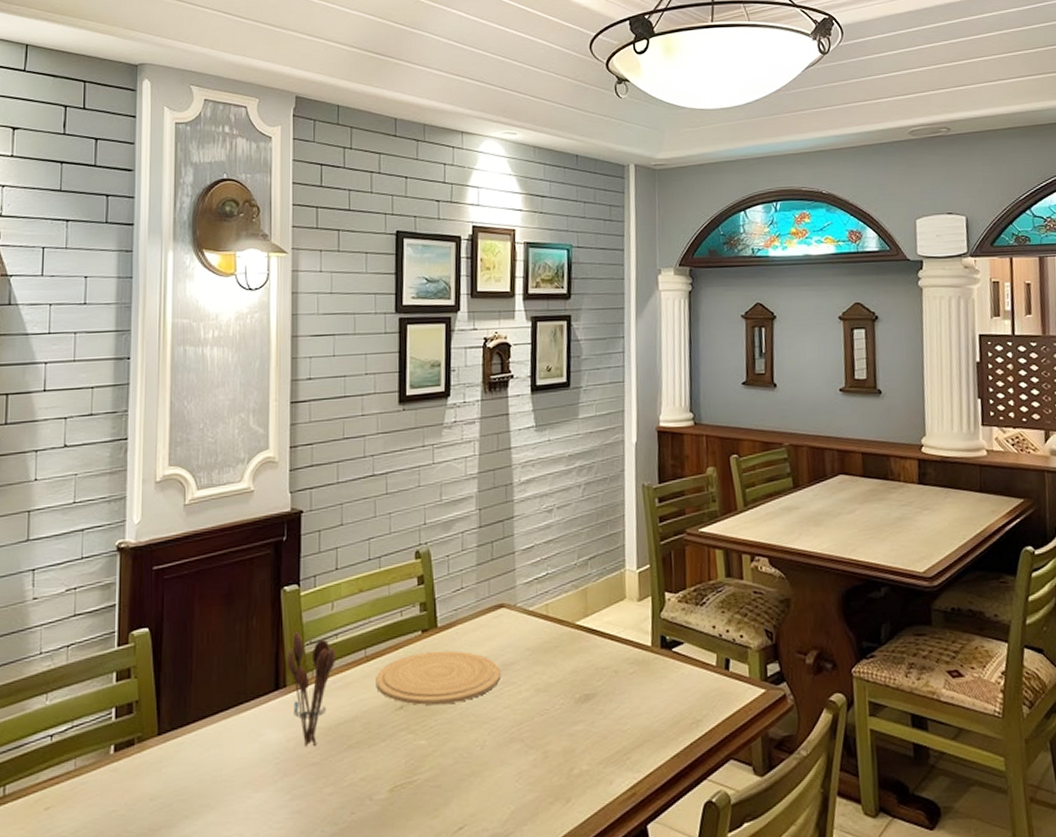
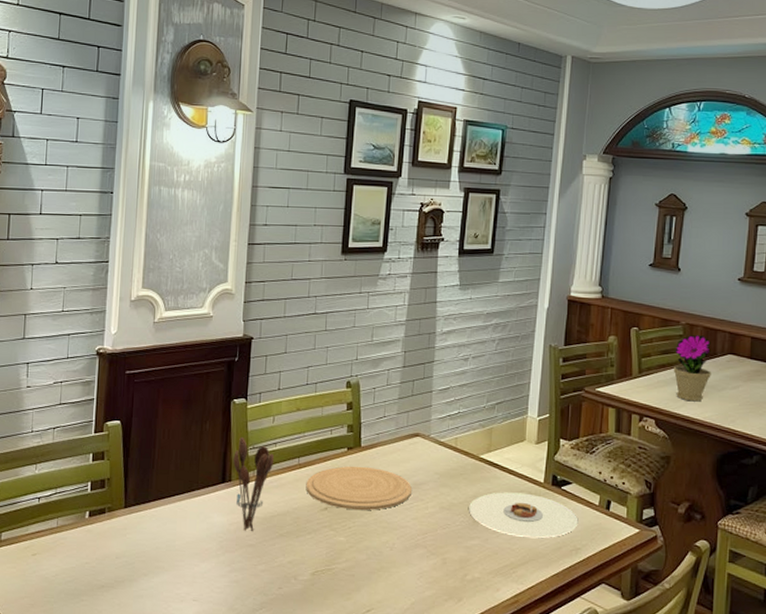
plate: none [568,661,696,715] -> present [469,492,578,538]
flower pot: none [781,456,824,533] -> present [673,335,711,402]

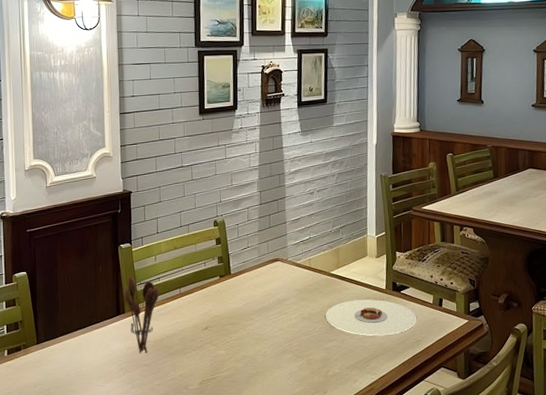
plate: present [306,466,412,511] -> none [188,290,277,327]
flower pot: present [673,335,711,402] -> none [484,155,516,211]

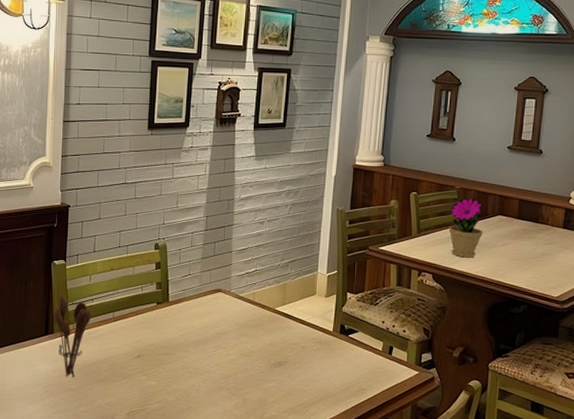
plate: present [325,299,417,336] -> none [266,340,364,380]
flower pot: none [484,155,516,211] -> present [448,198,483,258]

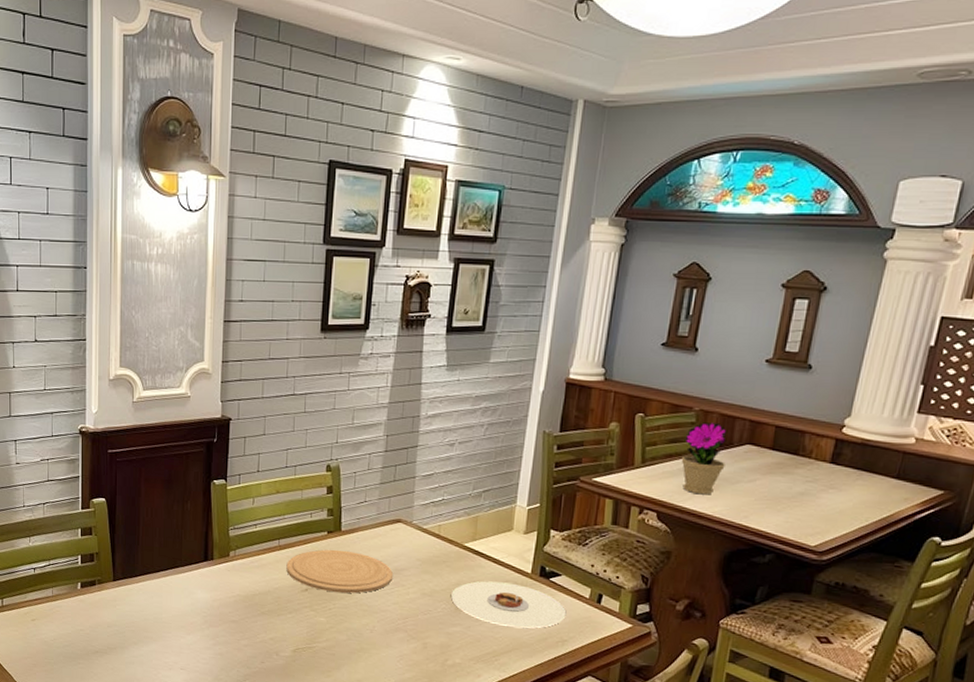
utensil holder: present [55,295,92,378] -> none [215,518,255,609]
plate: none [120,318,215,358] -> present [286,549,393,594]
plate: none [266,340,364,380] -> present [451,581,567,629]

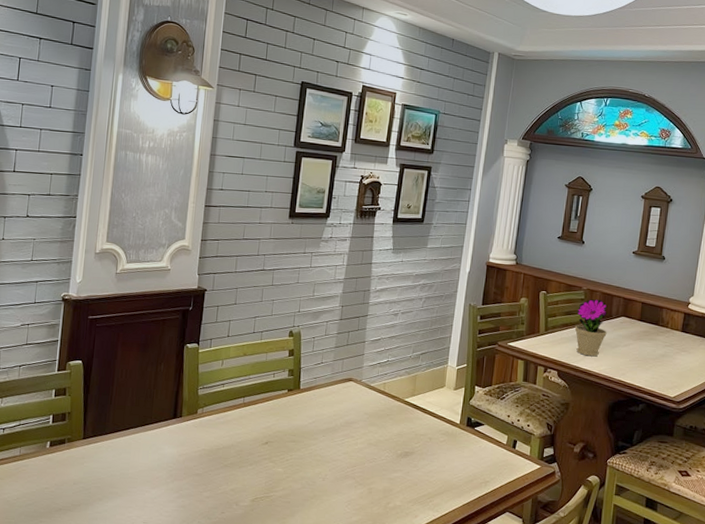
plate: present [286,549,393,594] -> none [249,405,344,445]
plate: present [451,581,567,629] -> none [393,431,488,472]

